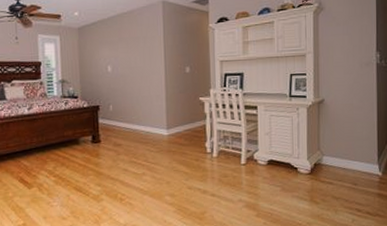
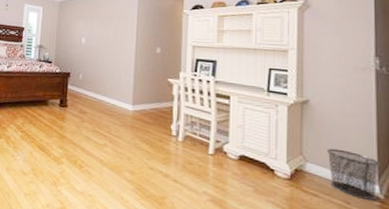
waste bin: none [339,139,379,179] -> present [326,148,380,201]

